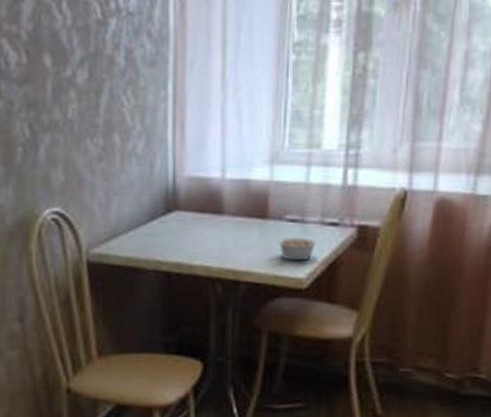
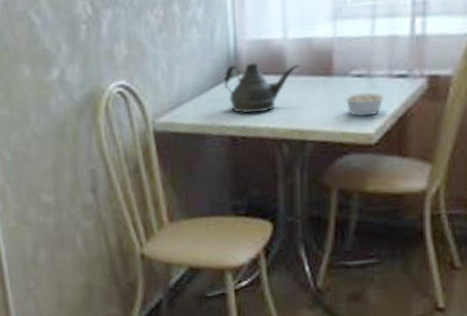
teapot: none [161,200,236,250] -> present [224,63,300,114]

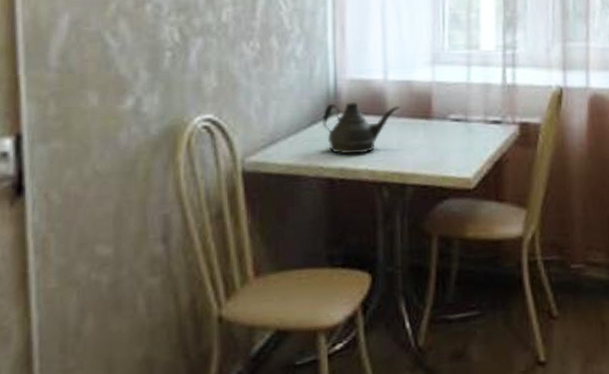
legume: present [343,92,387,117] -> none [443,136,483,161]

